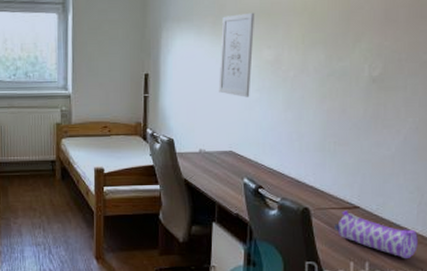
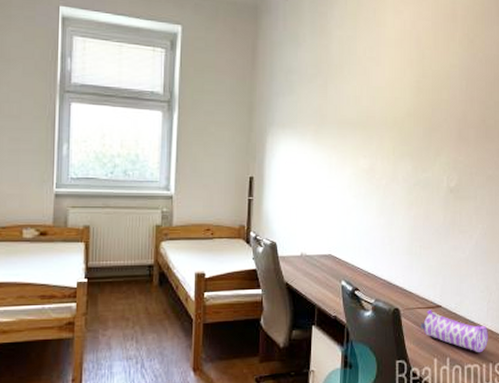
wall art: present [219,12,255,98] -> none [319,124,353,203]

